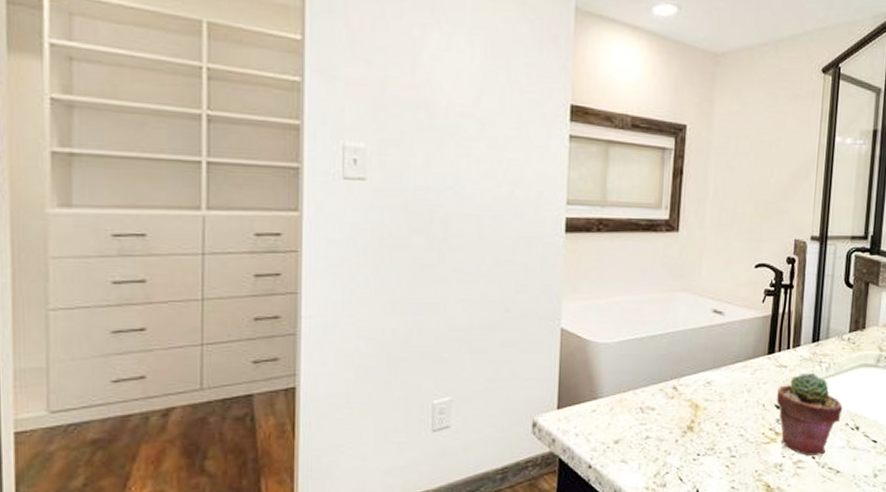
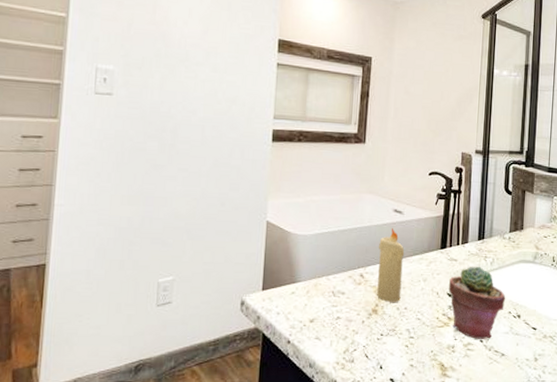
candle: none [693,332,726,417] -> present [377,228,405,302]

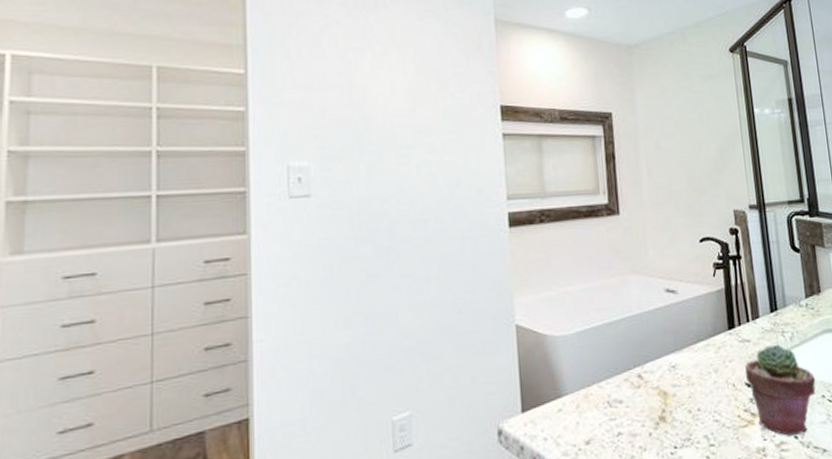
candle: present [377,228,405,302] -> none [654,312,691,405]

